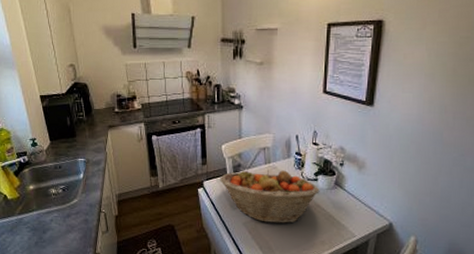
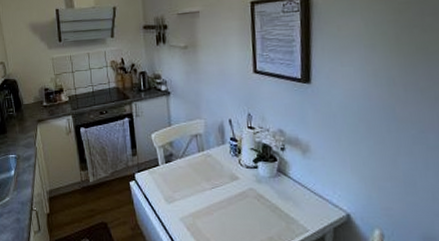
fruit basket: present [220,170,320,223] -> none [152,158,262,218]

